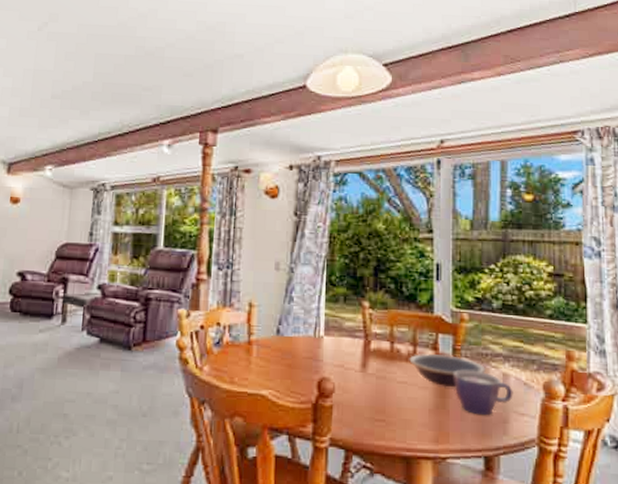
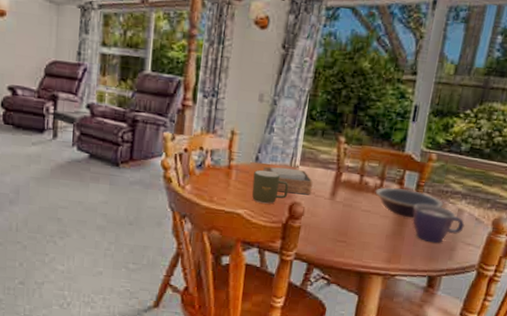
mug: none [275,343,315,382] -> present [251,169,289,204]
napkin holder: none [286,338,341,369] -> present [263,166,313,195]

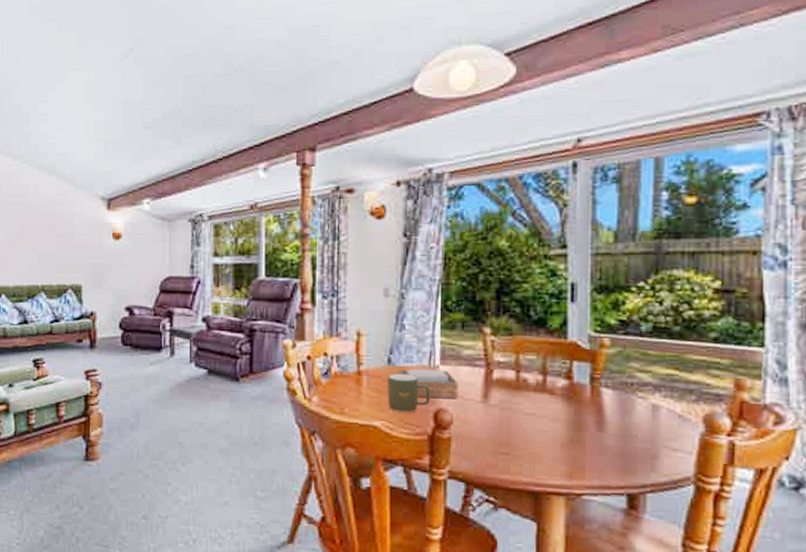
bowl: present [375,187,444,218] -> none [538,383,630,419]
cup: present [413,203,465,244] -> none [591,400,665,451]

